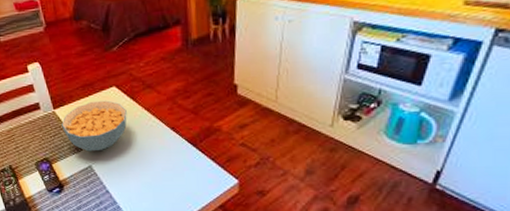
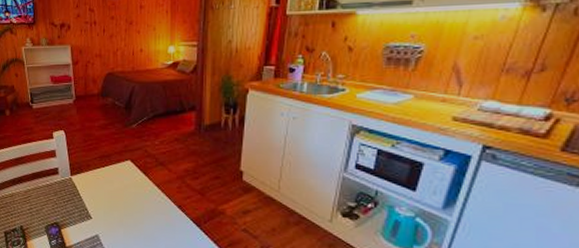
cereal bowl: present [61,100,127,152] -> none [76,172,138,221]

